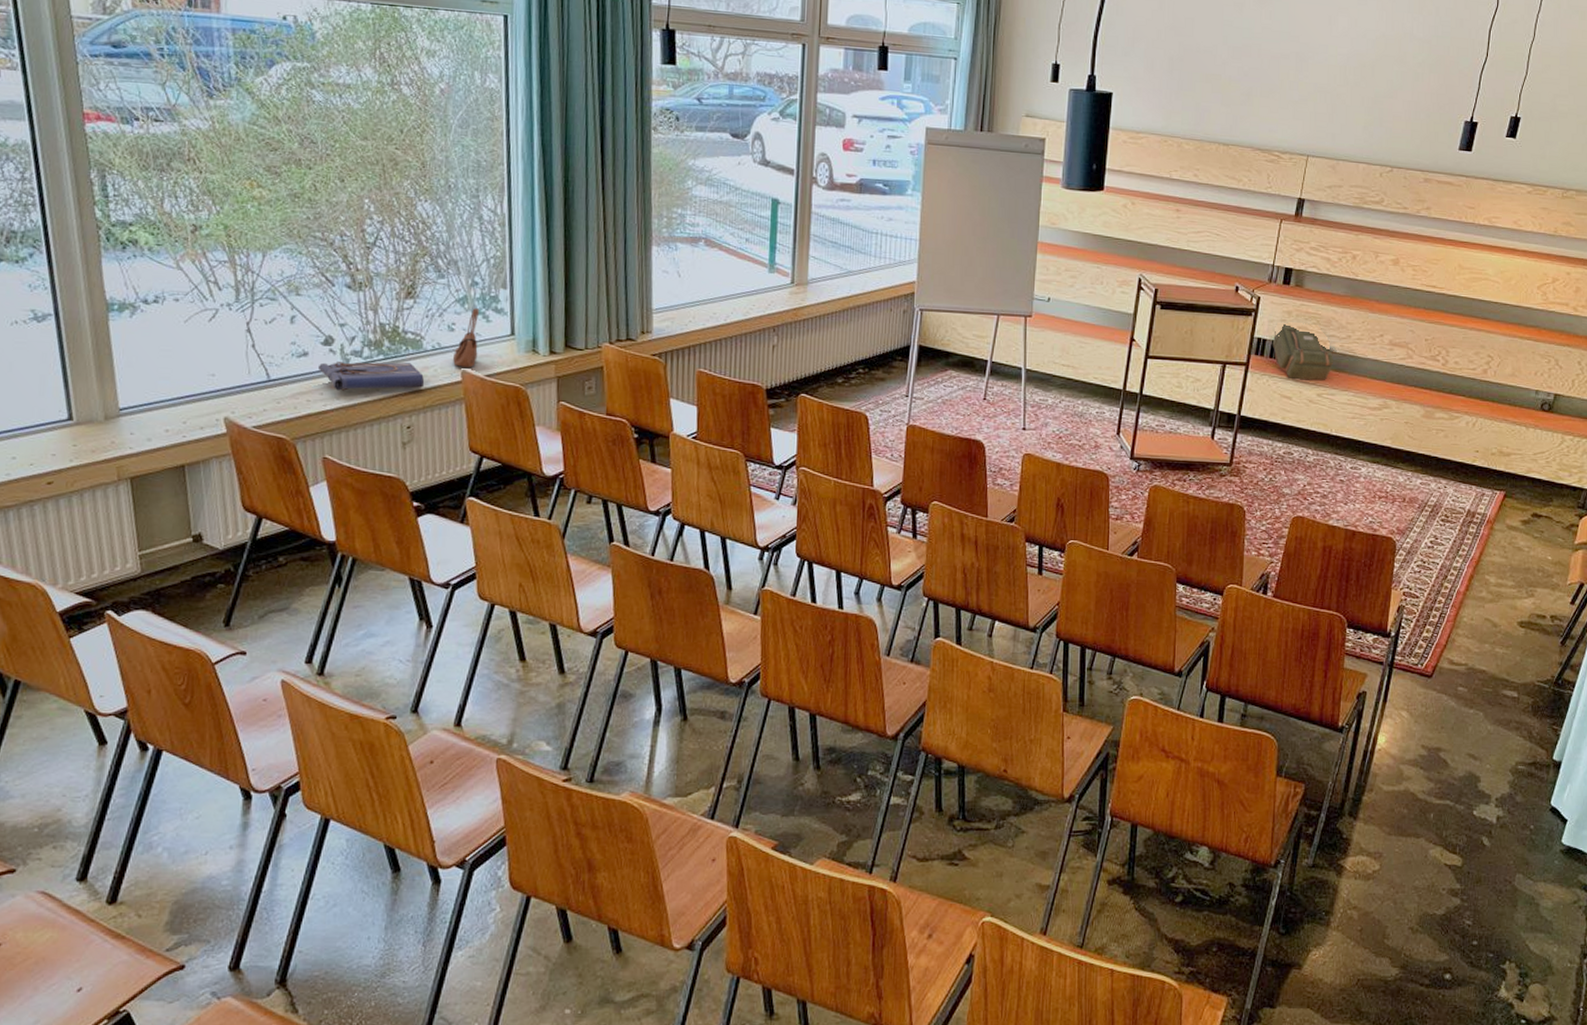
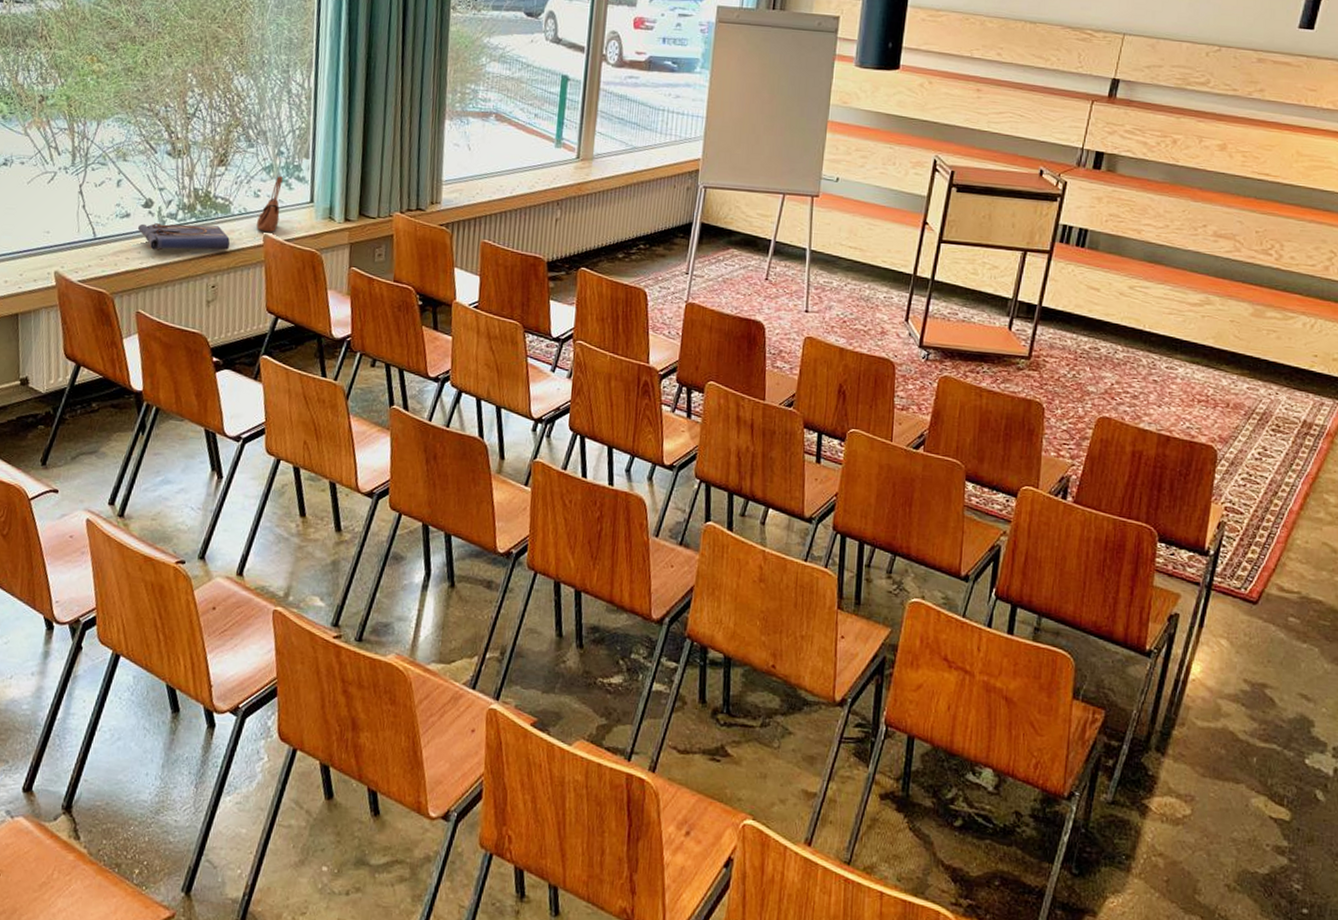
backpack: present [1272,324,1334,381] -> none [1079,211,1149,273]

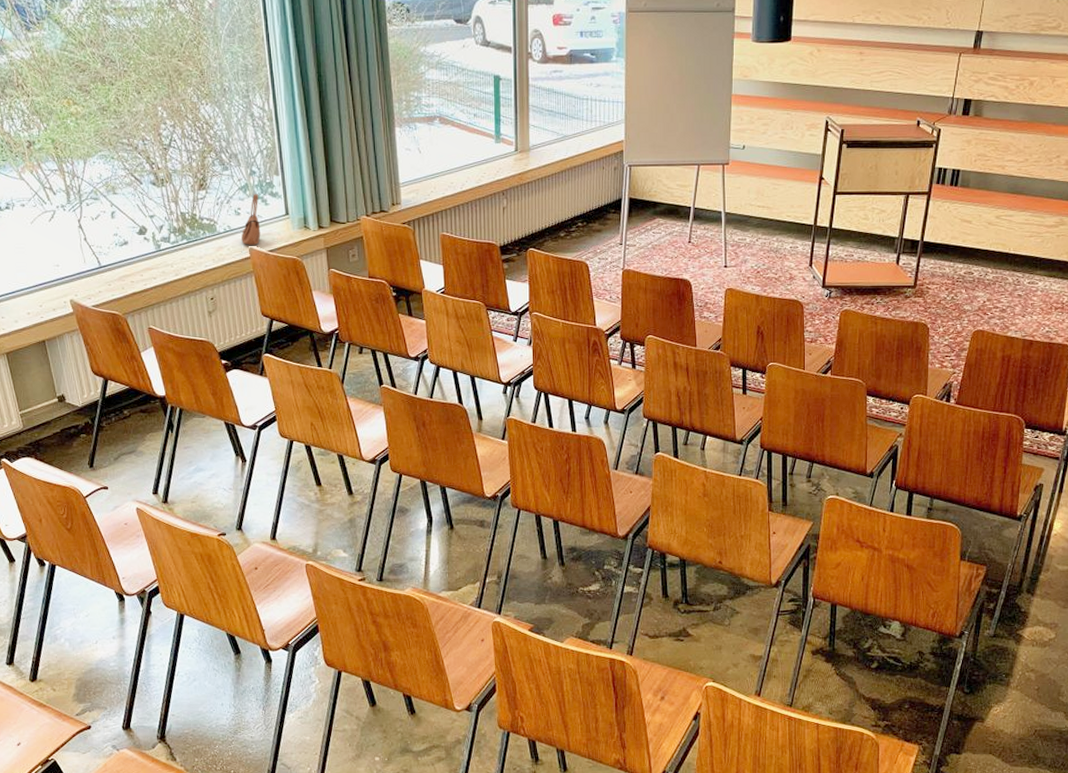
tote bag: present [137,223,230,251] -> none [136,244,221,272]

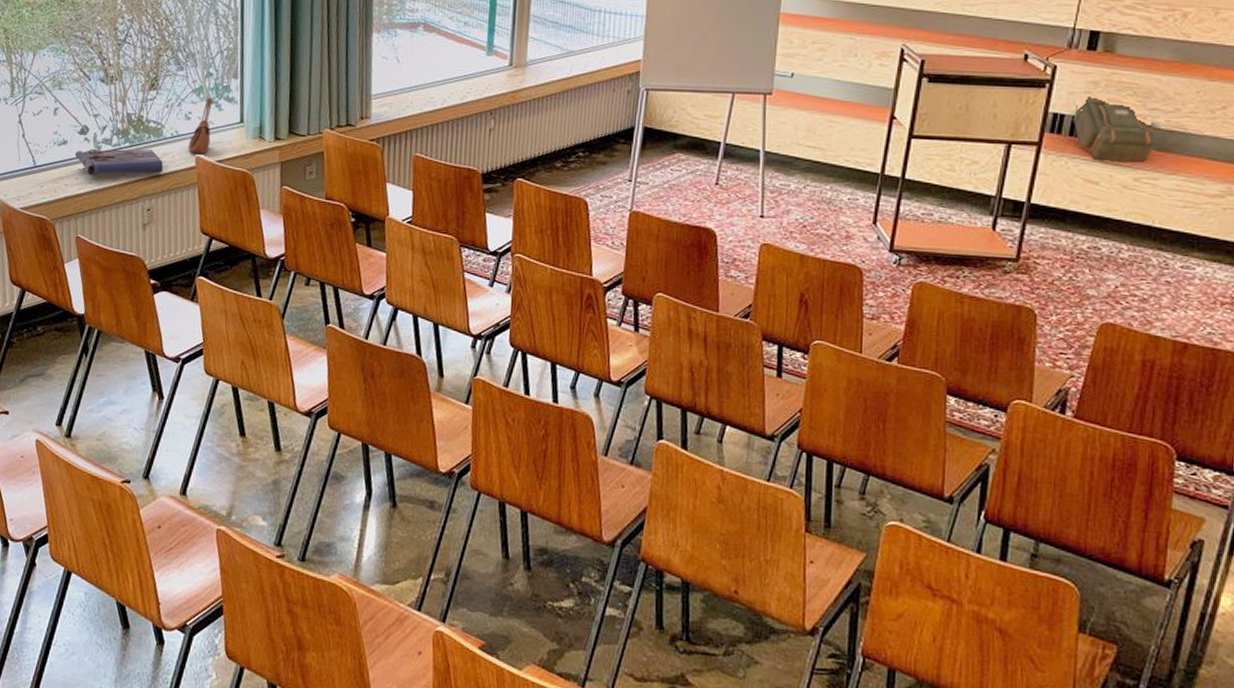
tote bag: none [136,244,221,272] -> present [74,149,164,176]
backpack: none [952,153,1012,204] -> present [1072,97,1157,163]

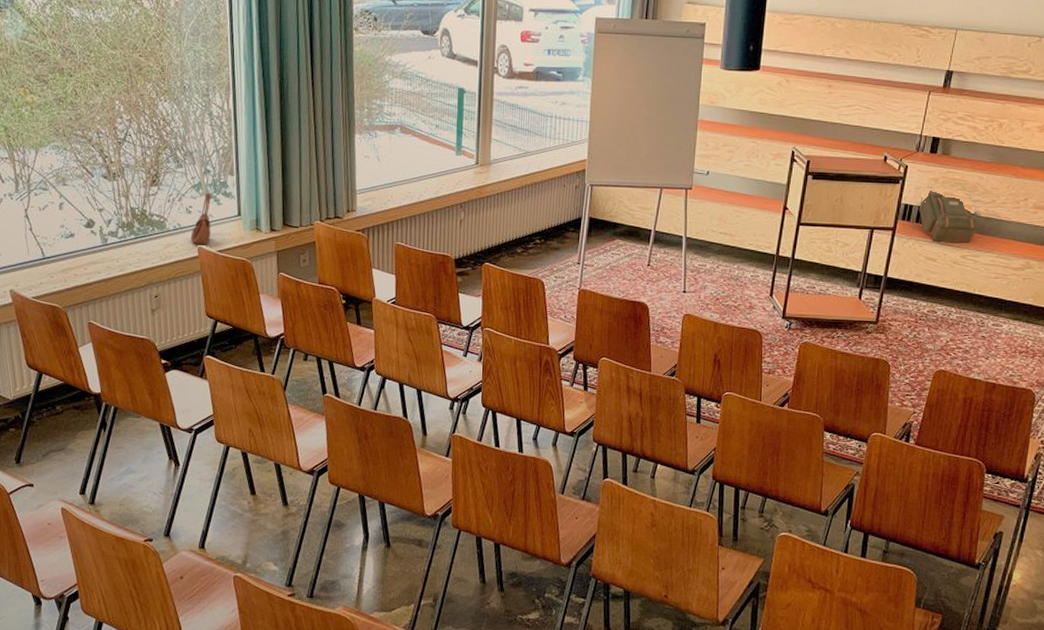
tote bag: present [74,149,164,176] -> none [82,241,168,266]

